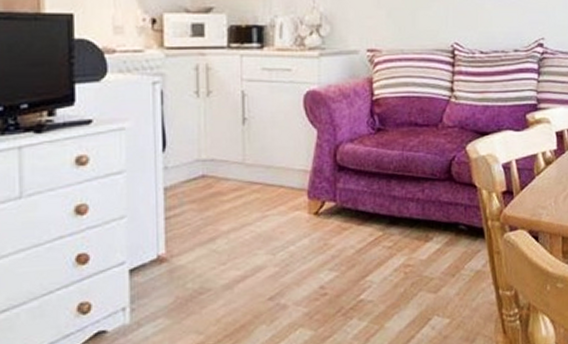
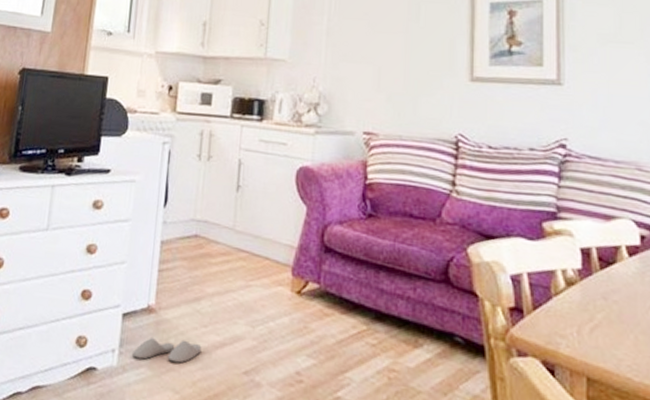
slippers: none [145,281,222,311] -> present [131,337,202,364]

